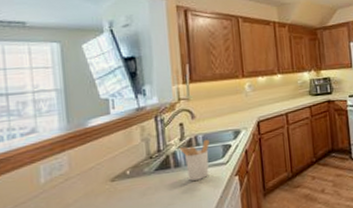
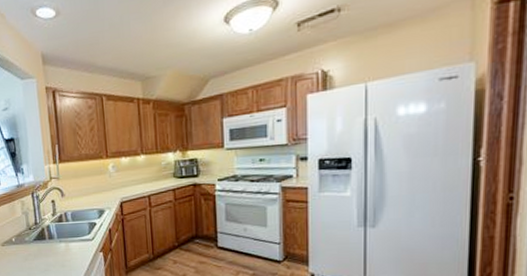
utensil holder: present [179,139,209,181] -> none [51,216,77,252]

